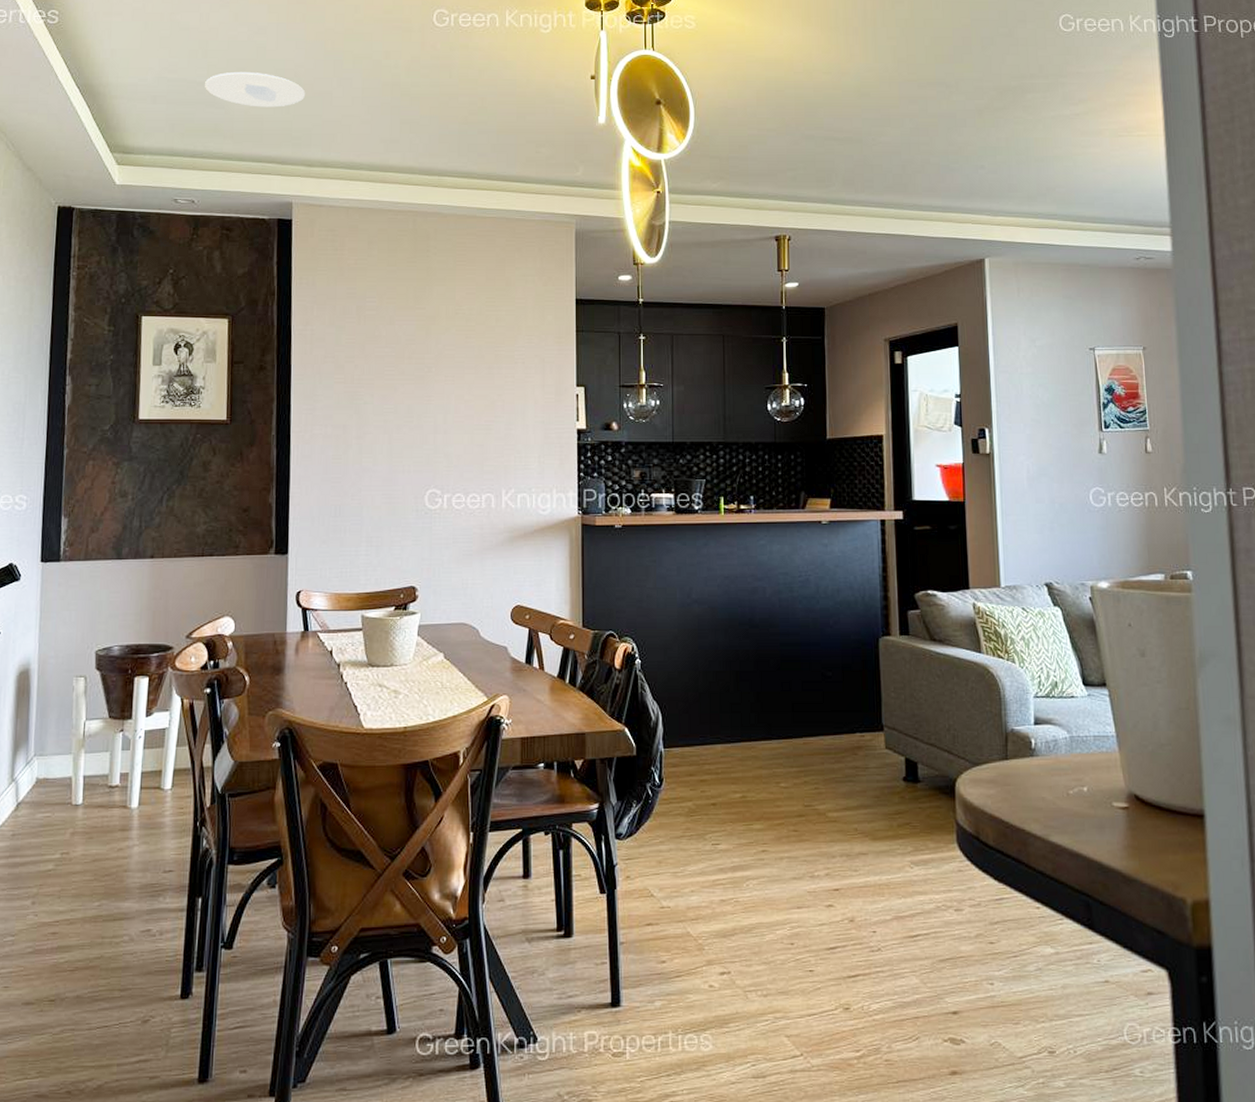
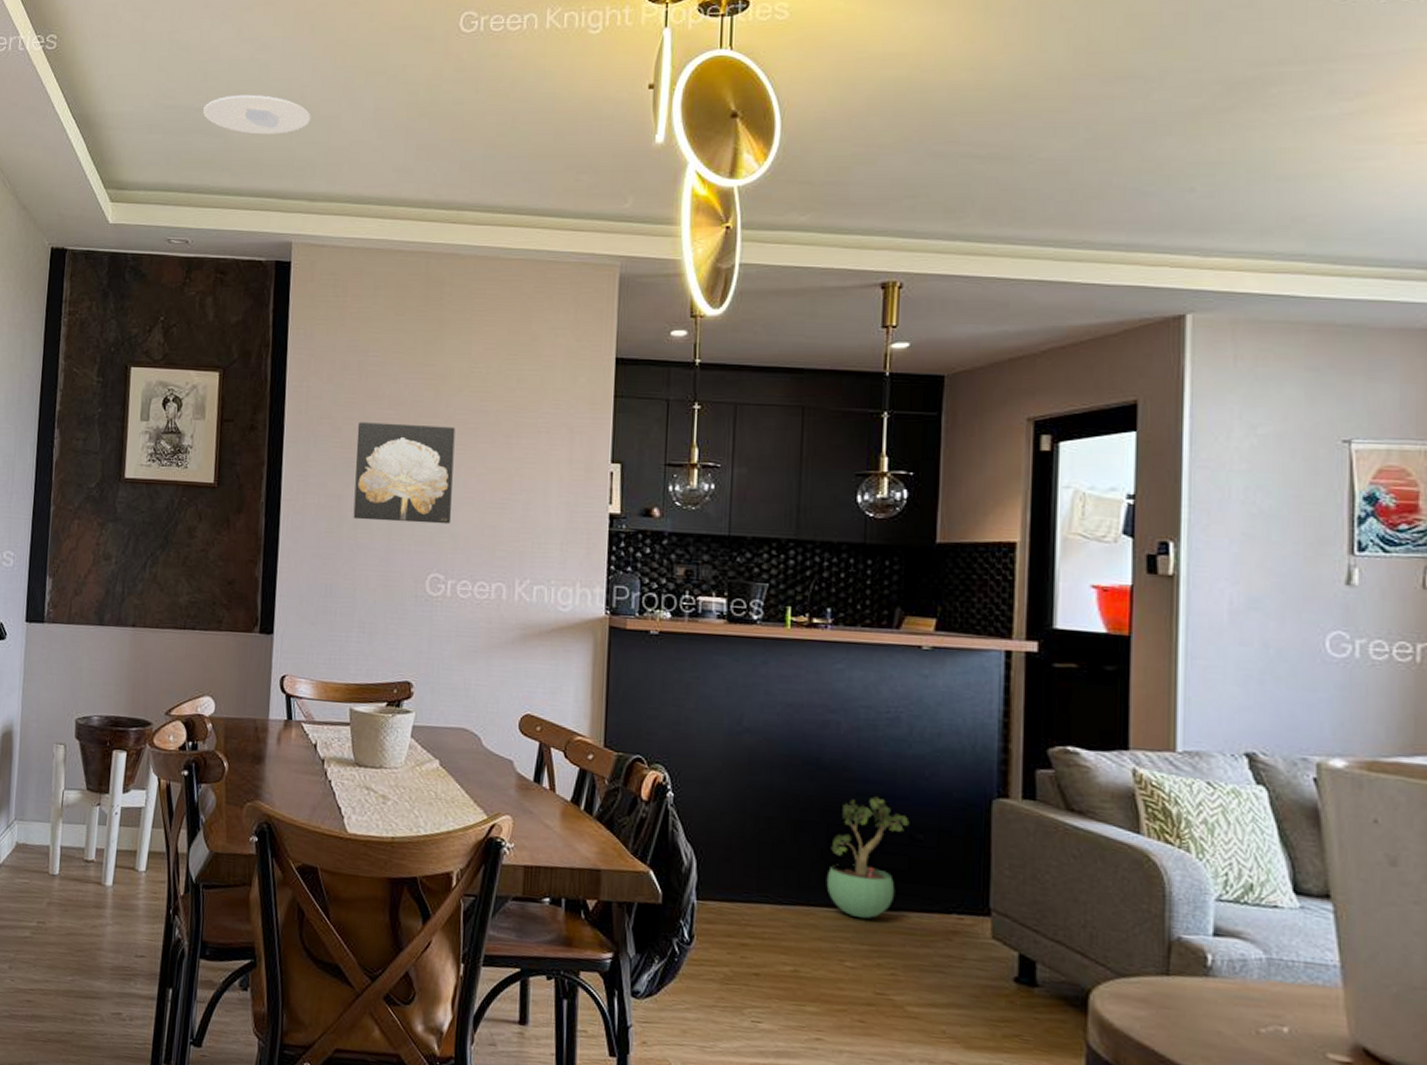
wall art: none [358,360,445,446] -> present [353,422,455,525]
potted plant: none [762,645,821,746] -> present [826,796,910,919]

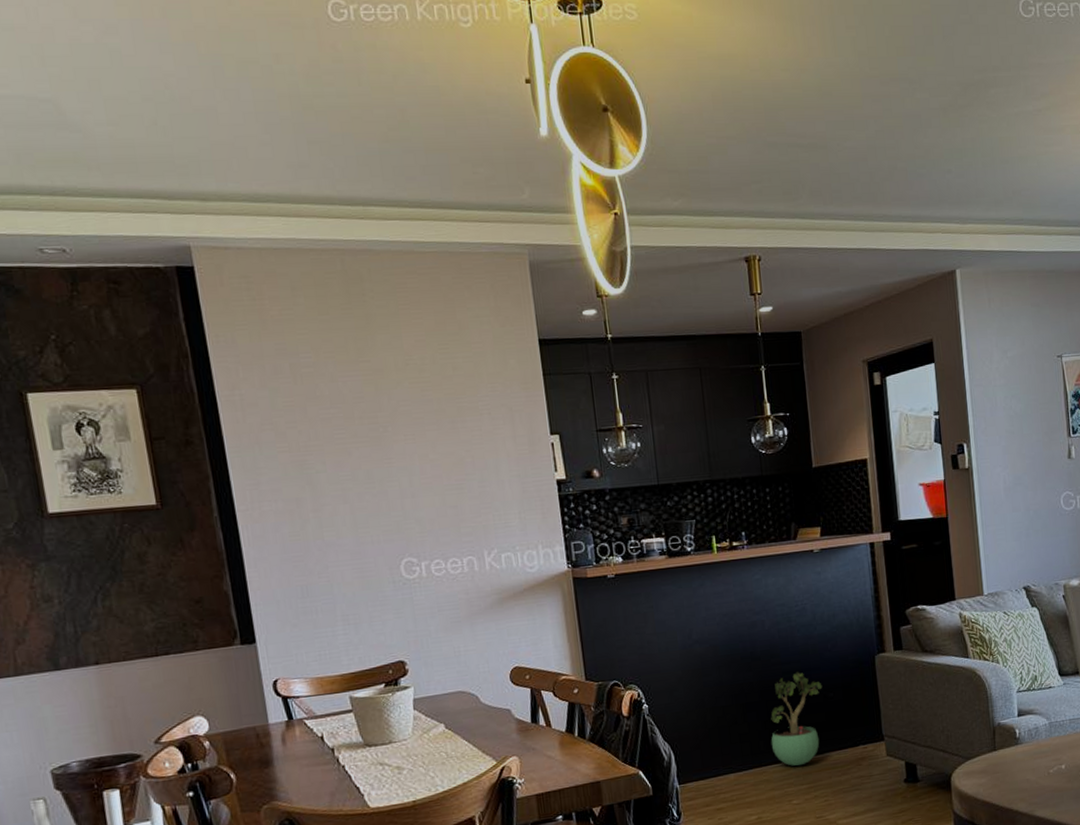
recessed light: present [203,94,311,135] -> none [49,83,184,129]
wall art: present [353,422,455,525] -> none [302,418,414,519]

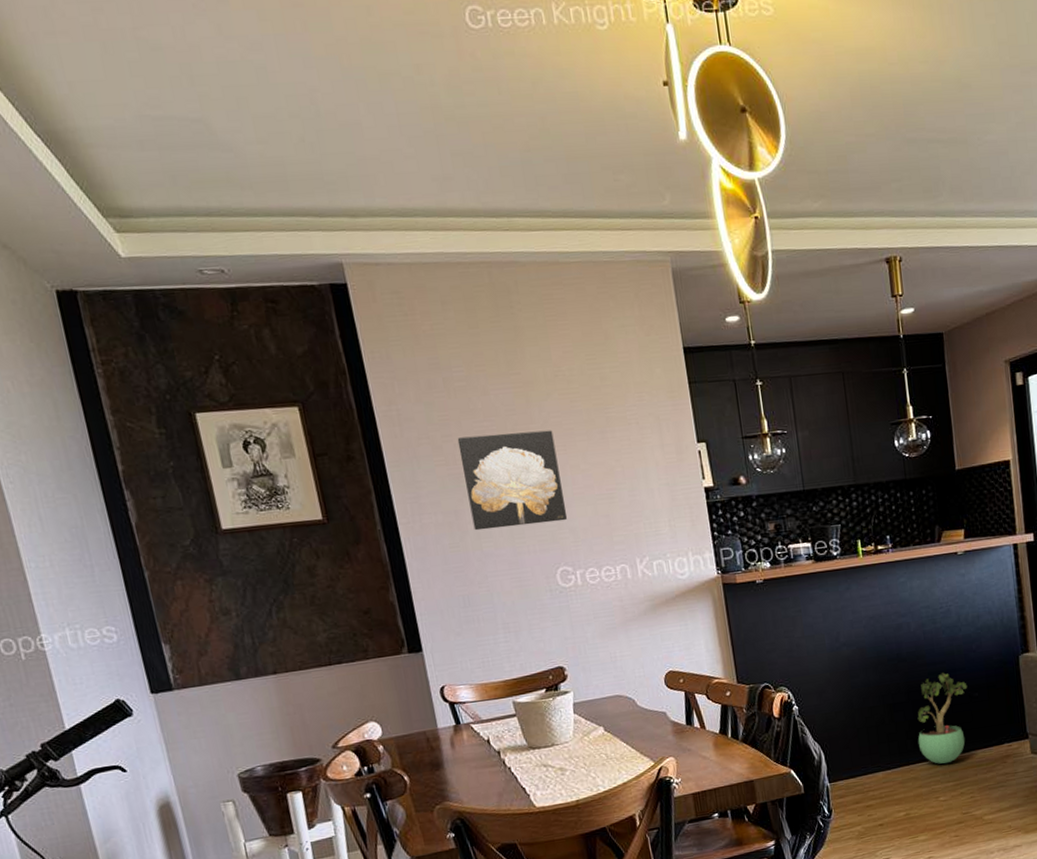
wall art: none [302,418,414,519] -> present [457,430,568,531]

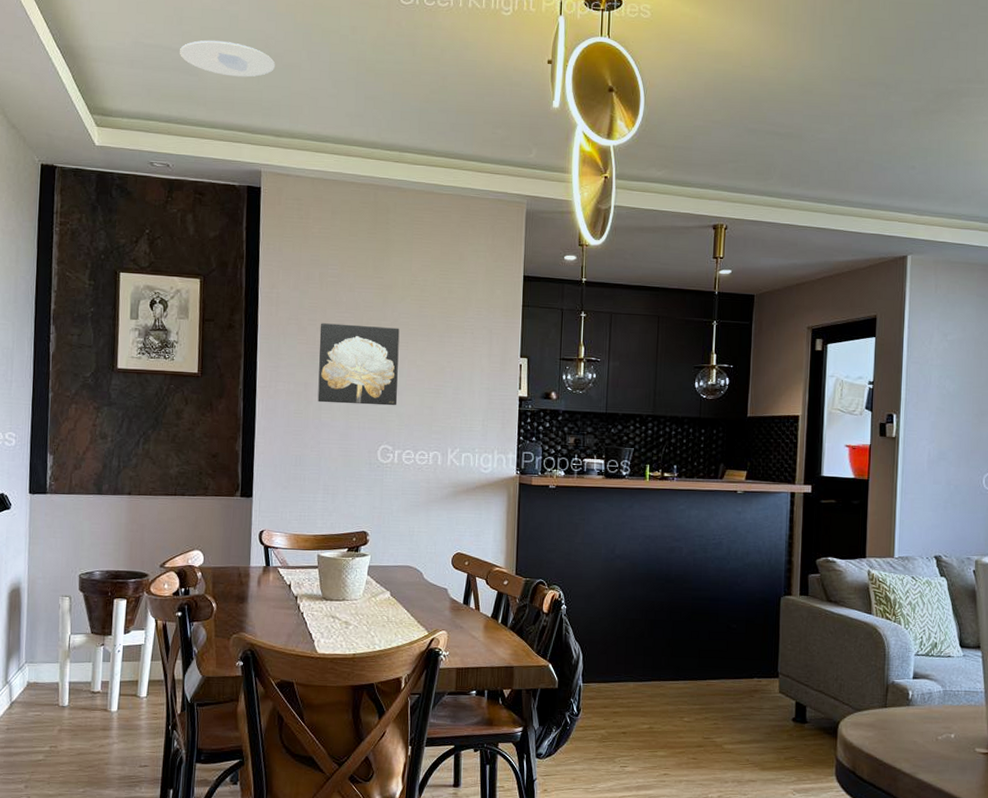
recessed light: none [200,101,330,147] -> present [180,40,276,77]
potted plant: present [917,672,968,765] -> none [672,600,727,687]

